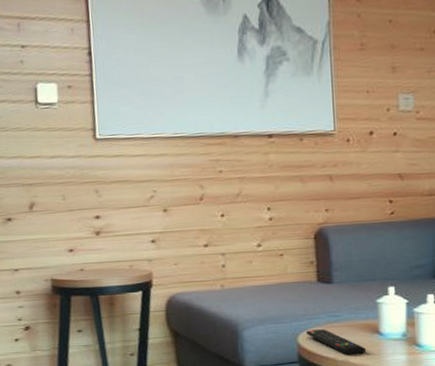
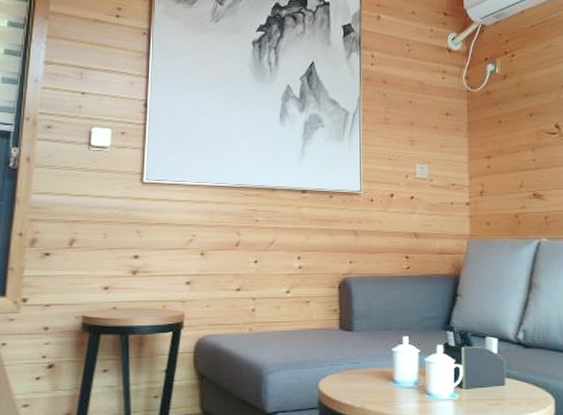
remote control: present [306,329,367,356] -> none [327,376,382,403]

